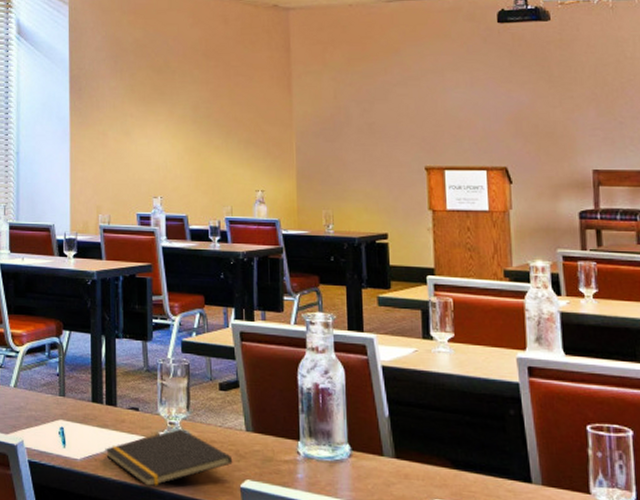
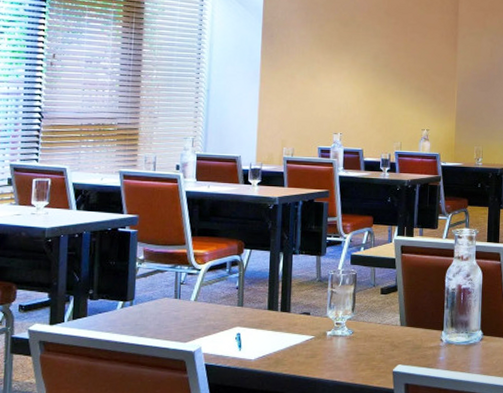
notepad: present [105,428,233,487] -> none [277,327,388,378]

